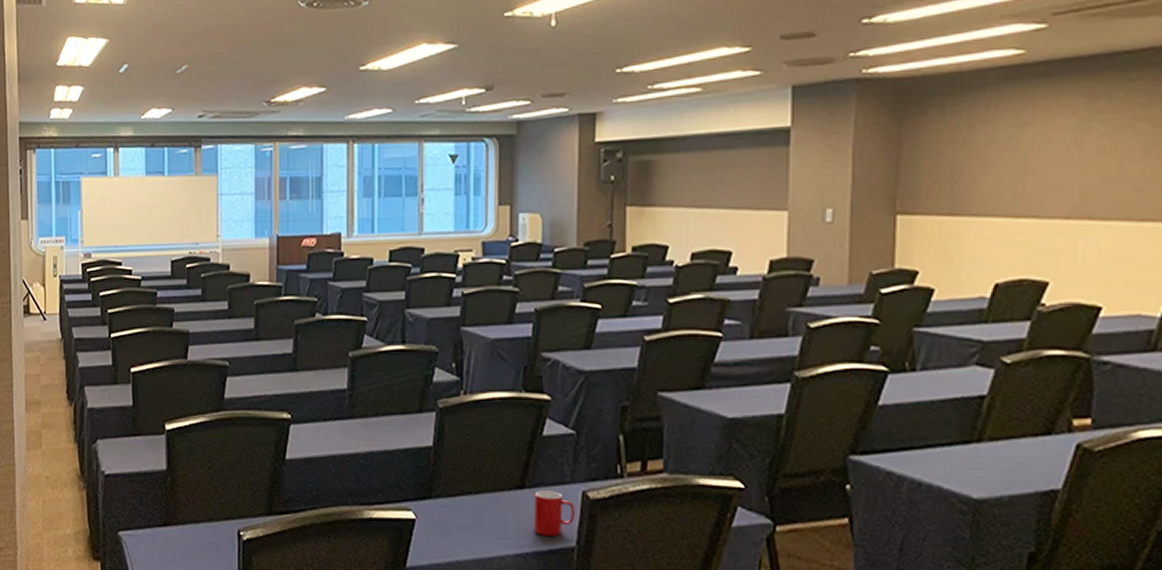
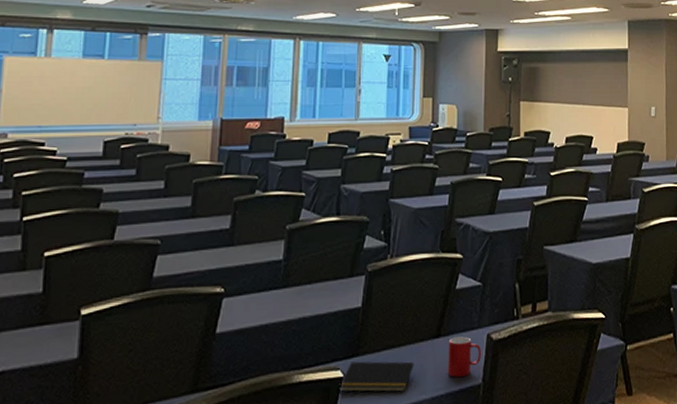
notepad: none [411,504,494,543] -> present [339,361,414,392]

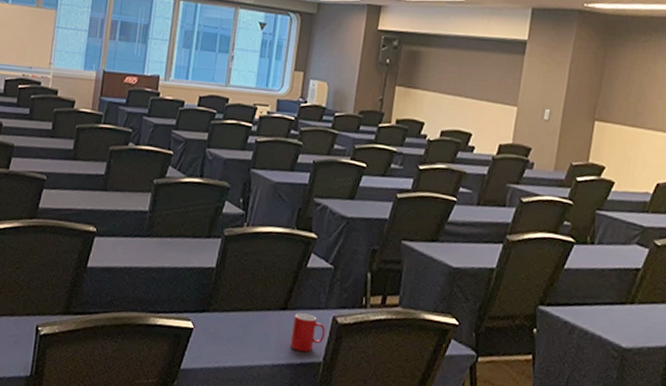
notepad: present [339,361,414,392] -> none [188,316,260,353]

